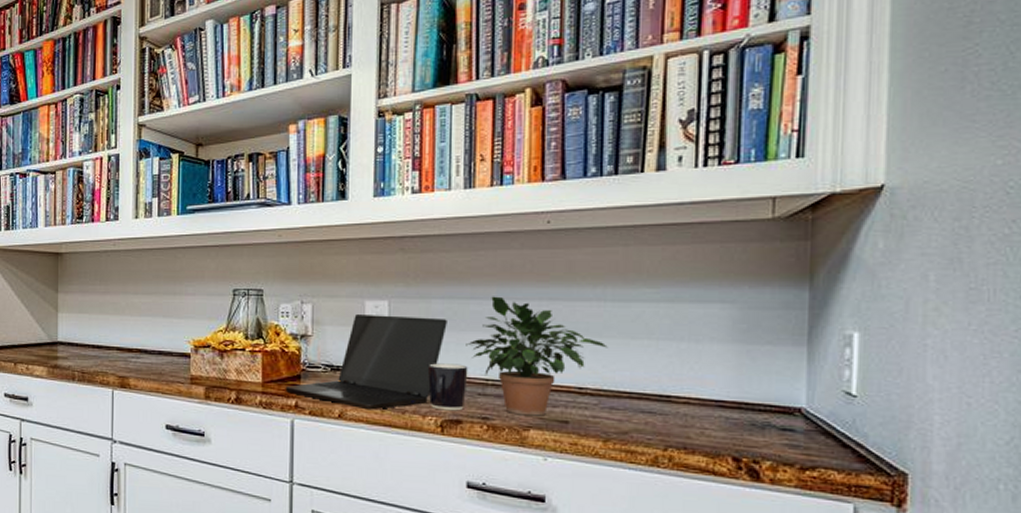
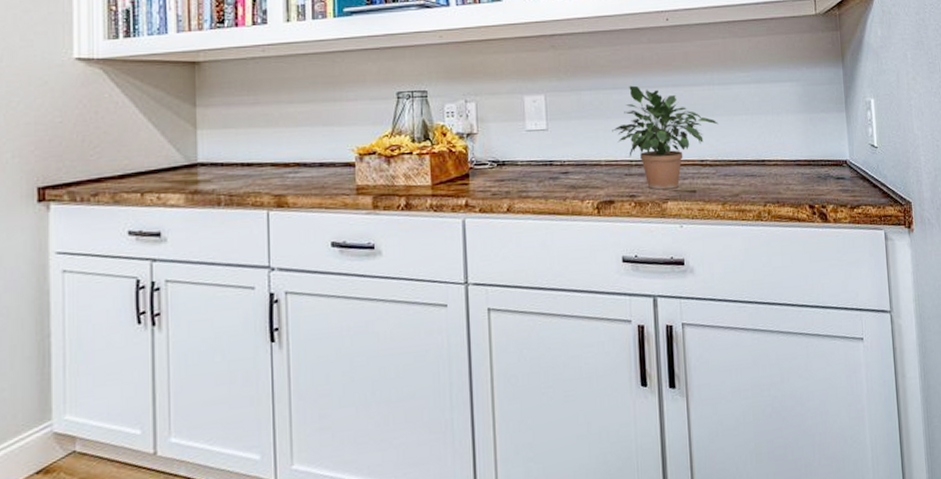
laptop: present [285,315,447,410] -> none [454,108,596,201]
mug: present [427,363,468,411] -> none [582,149,616,194]

